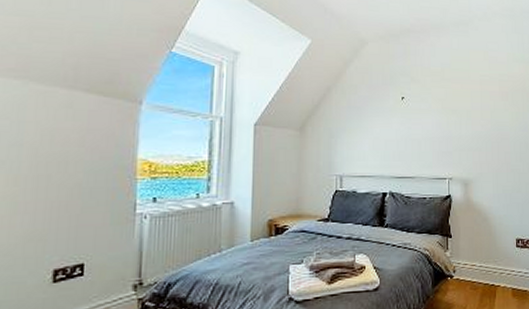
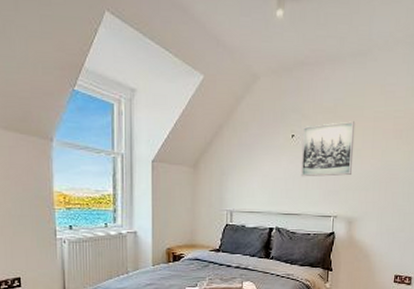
wall art: none [412,84,464,139] -> present [300,121,356,177]

